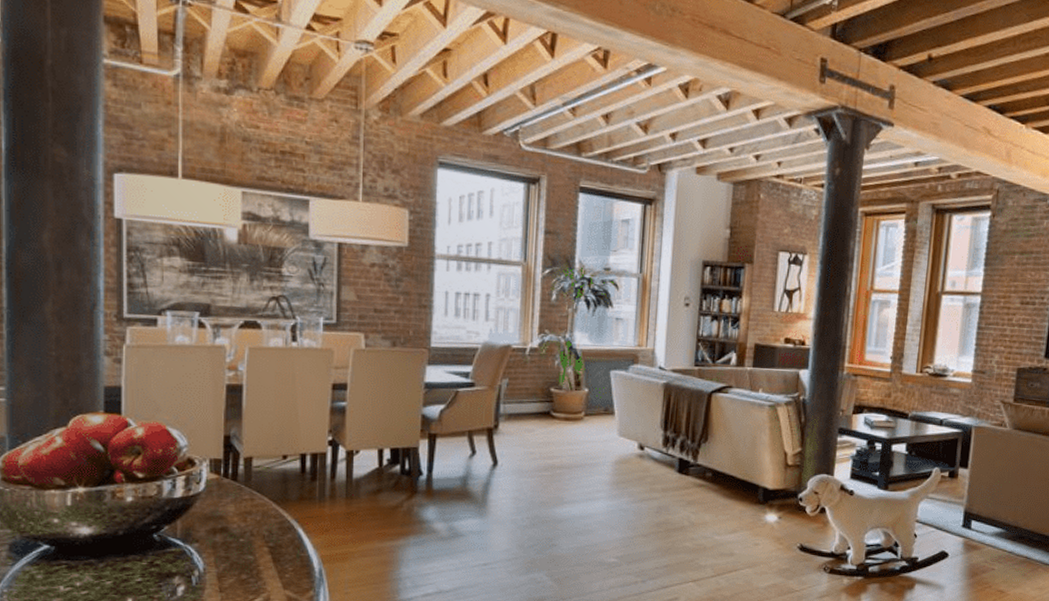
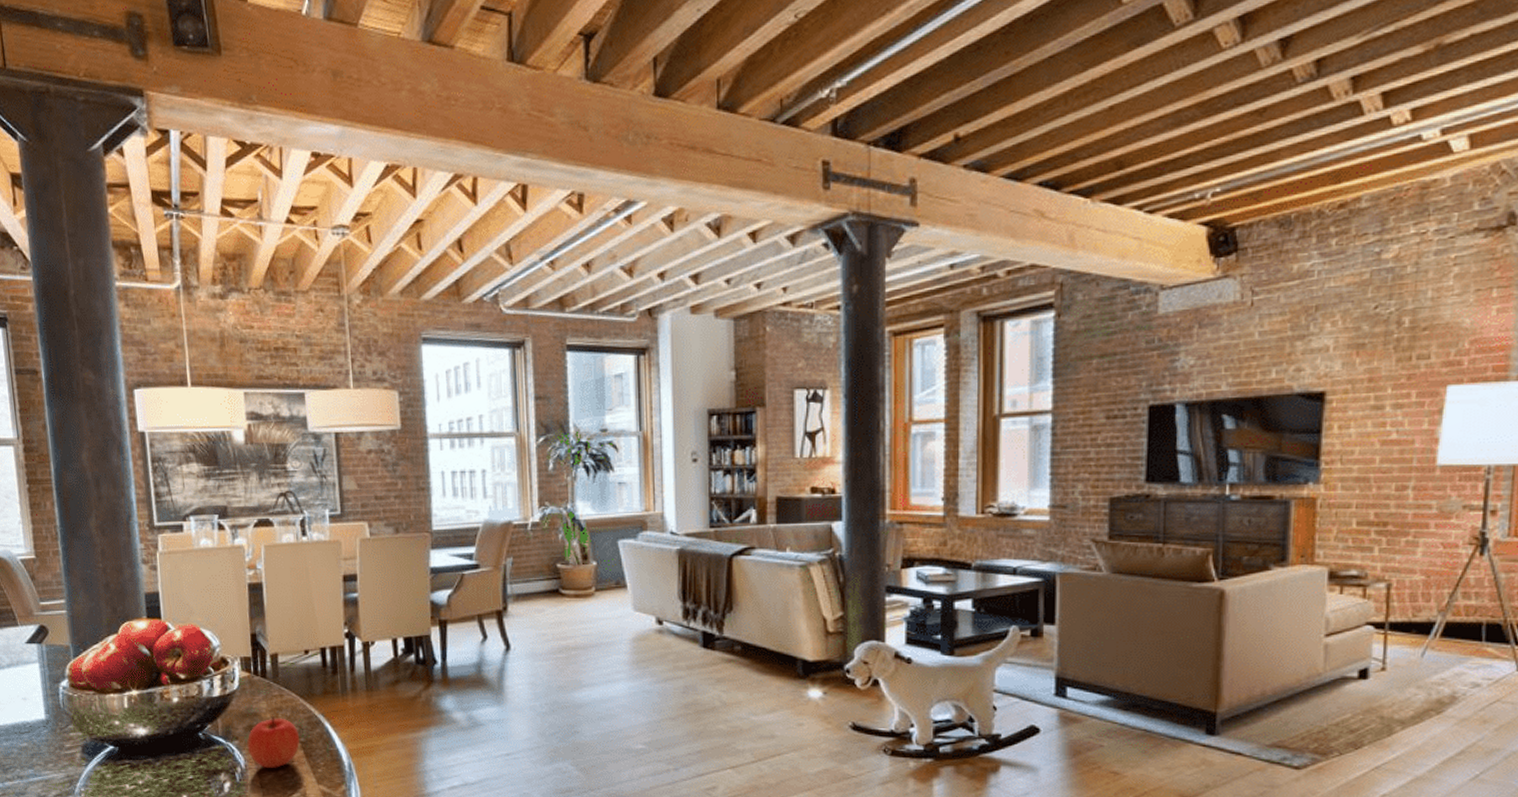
apple: none [208,520,269,573] -> present [247,716,300,769]

